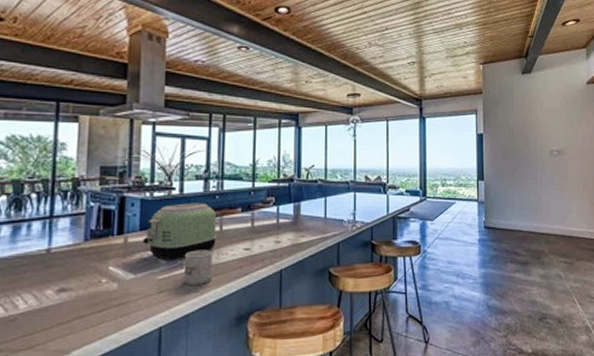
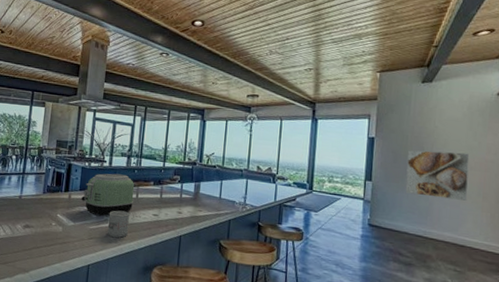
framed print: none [515,143,570,191] -> present [405,150,470,201]

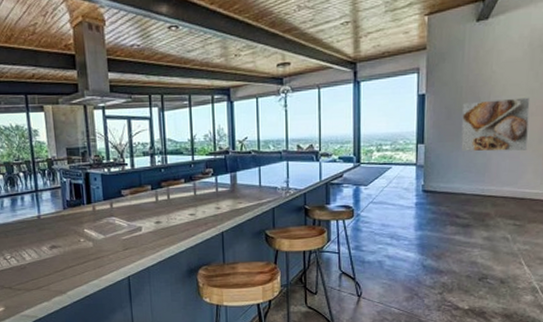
toaster: present [81,173,135,216] -> none [106,176,166,225]
mug: present [107,210,130,238] -> none [140,215,165,244]

